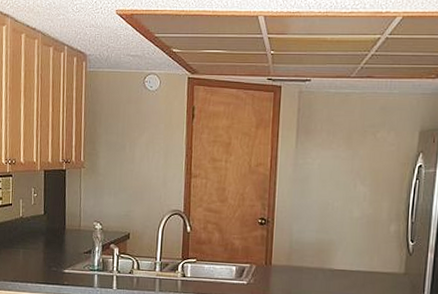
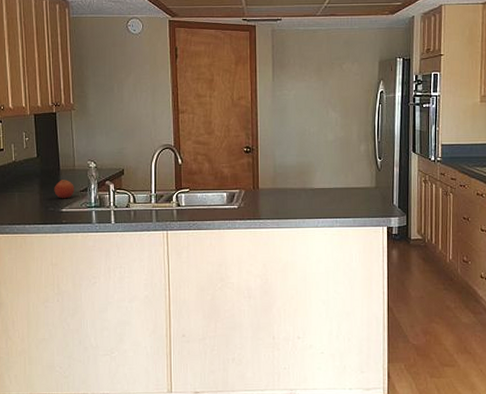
fruit: none [58,239,79,260] -> present [54,180,74,199]

